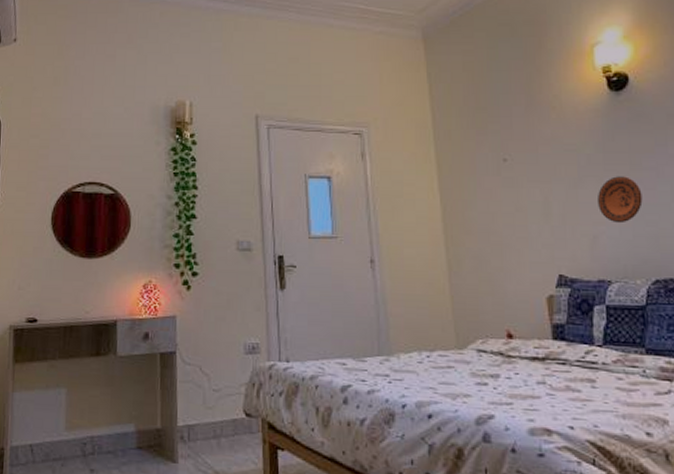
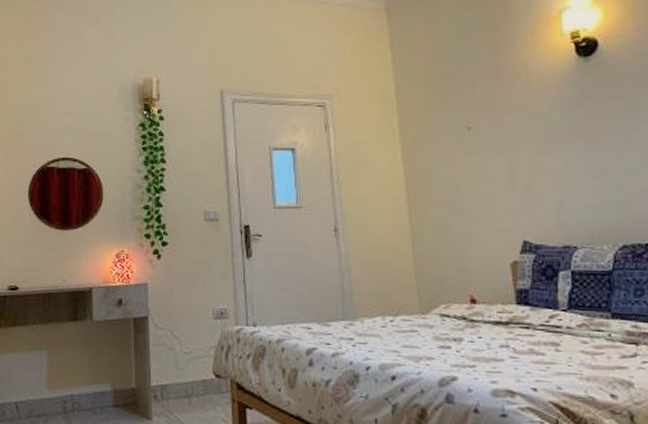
decorative plate: present [598,176,643,224] -> none [564,142,611,190]

